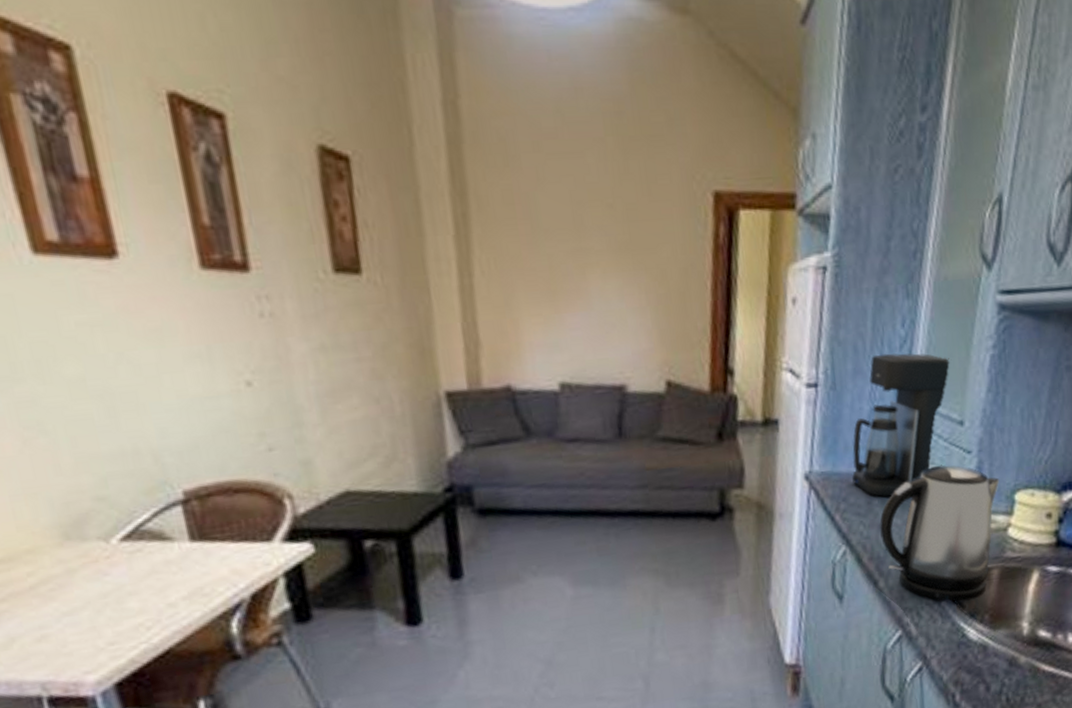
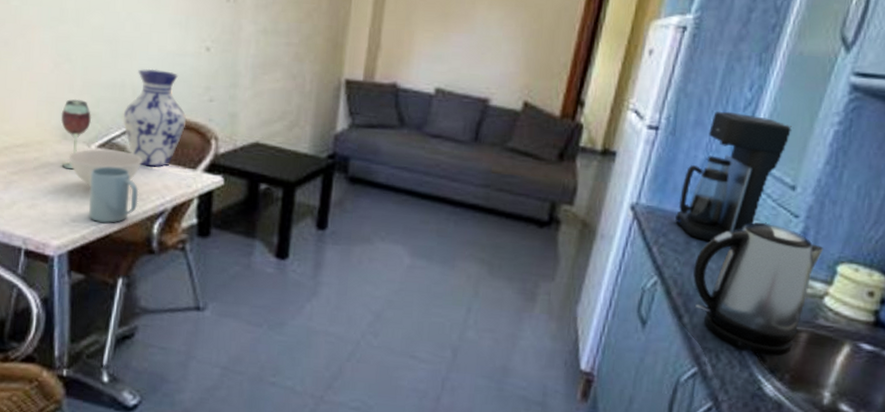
wineglass: none [51,482,102,578] -> present [60,98,92,170]
bowl: none [80,537,193,594] -> present [68,148,143,186]
mug: none [119,560,202,637] -> present [88,166,139,223]
vase: none [147,422,244,552] -> present [123,68,187,167]

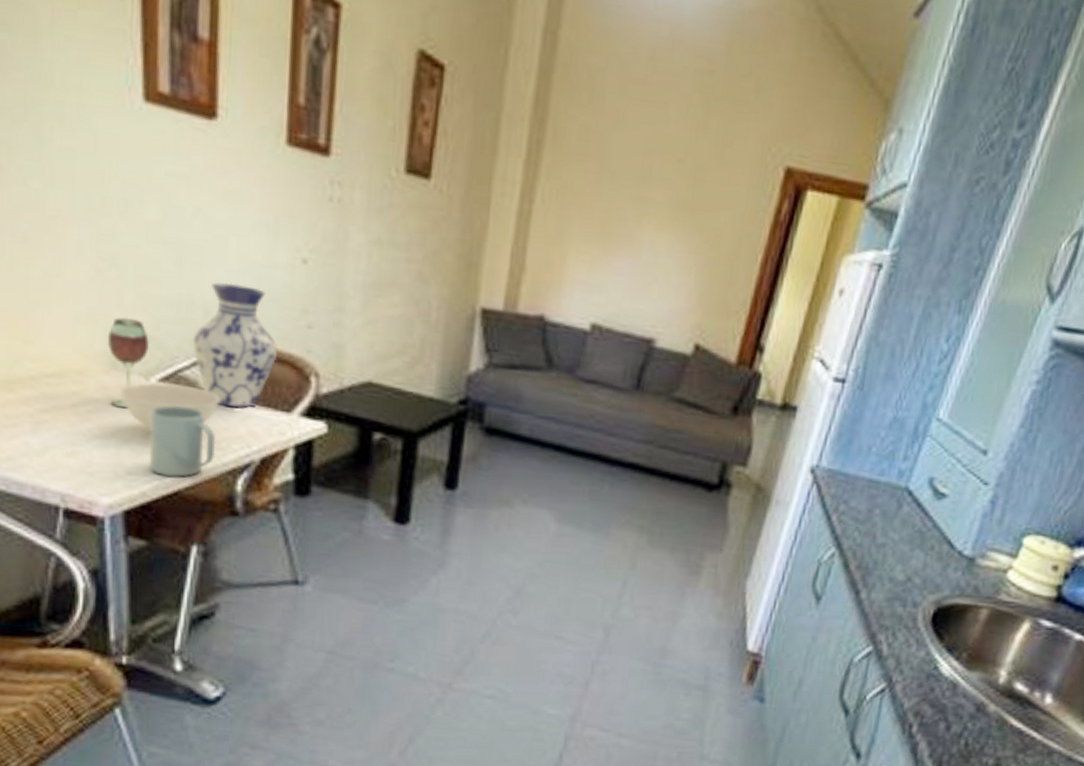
coffee maker: present [675,111,794,242] -> none [858,364,990,510]
kettle: present [693,222,824,357] -> none [873,489,1012,634]

